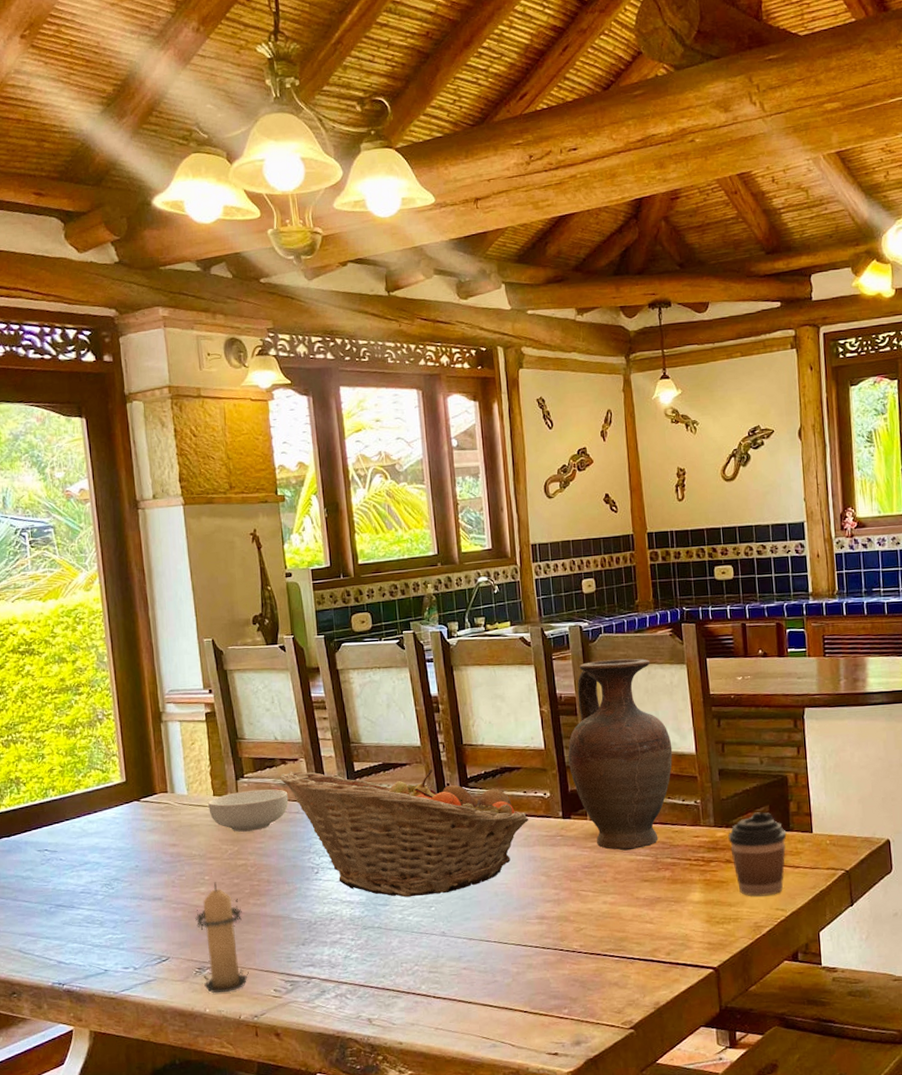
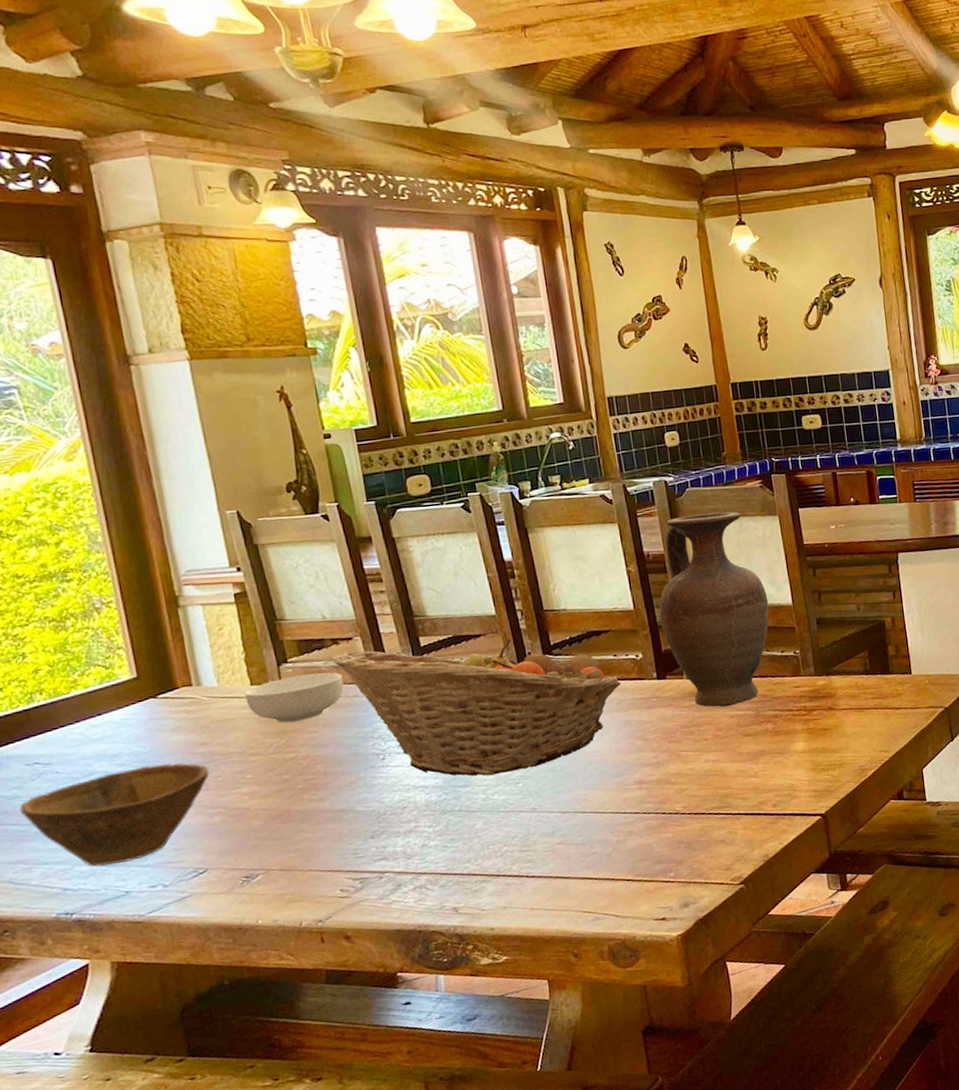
bowl: none [31,860,176,945] -> present [19,763,209,866]
candle: present [195,882,248,994] -> none [237,780,308,903]
coffee cup: present [728,812,787,897] -> none [829,657,887,742]

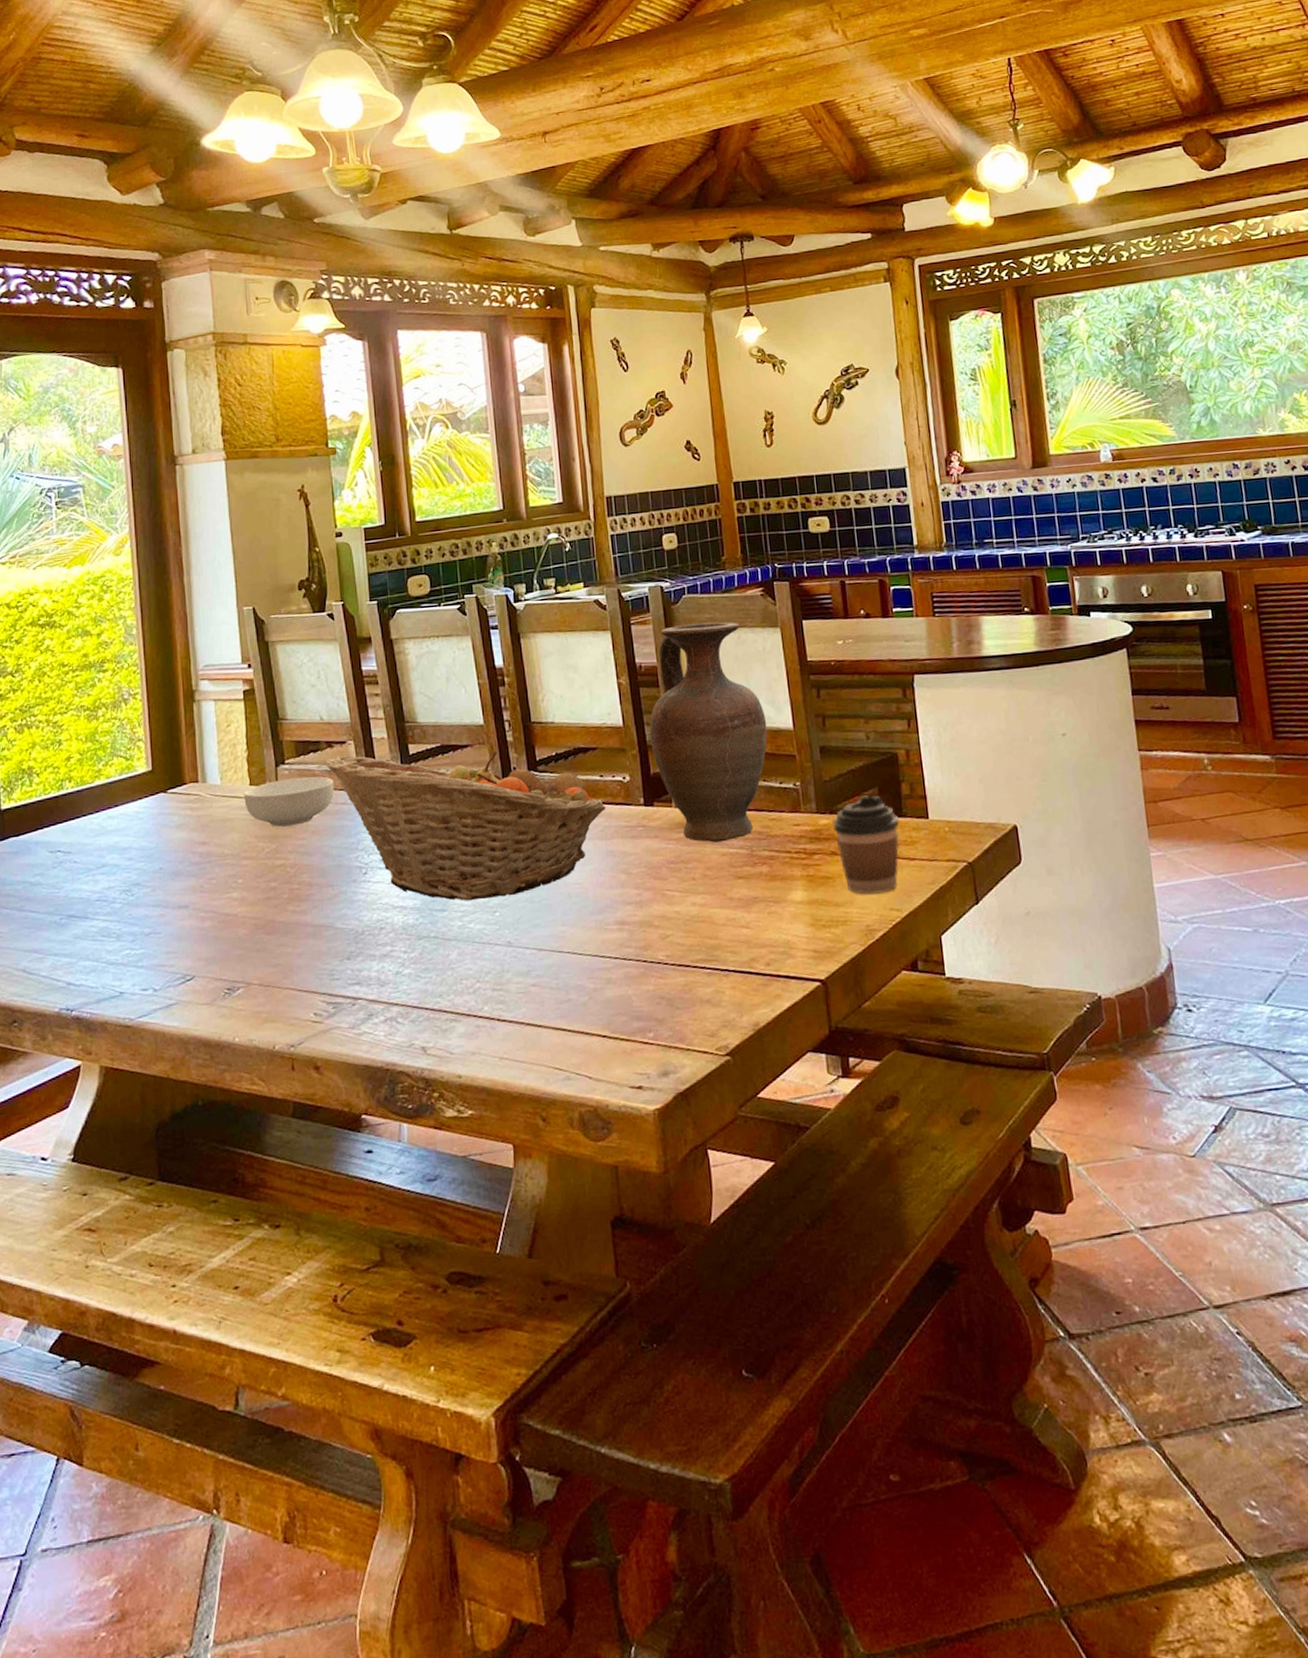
bowl: present [19,763,209,866] -> none [40,861,205,963]
coffee cup: none [829,657,887,742] -> present [833,795,900,895]

